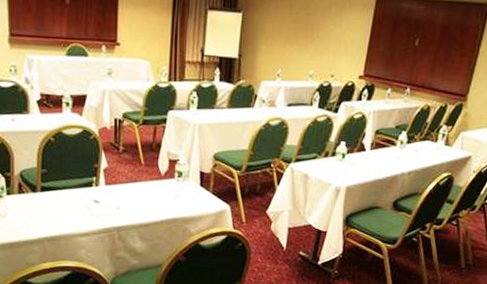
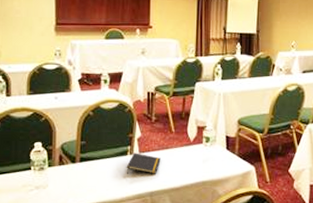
notepad: none [91,184,129,208] -> present [126,153,161,174]

